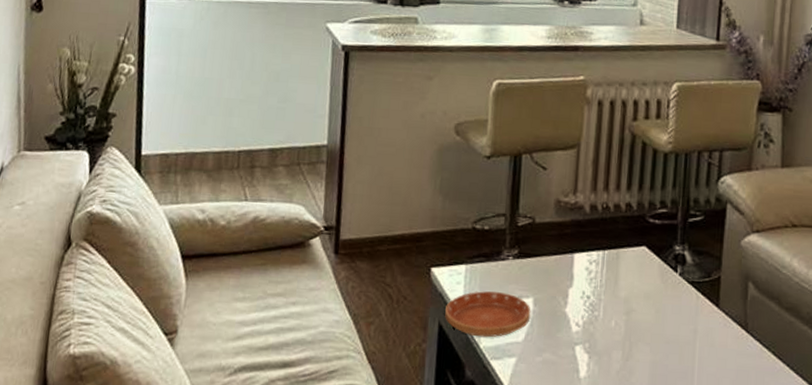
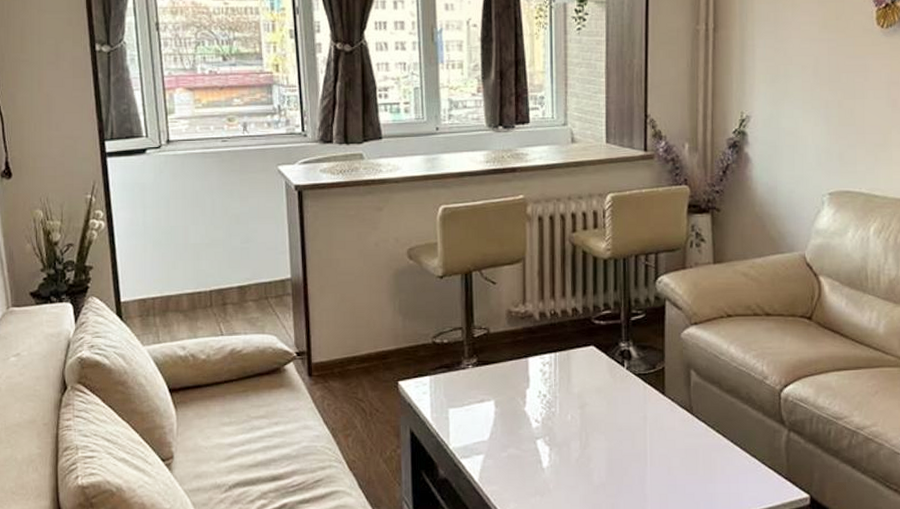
saucer: present [445,291,531,338] -> none [415,398,494,439]

